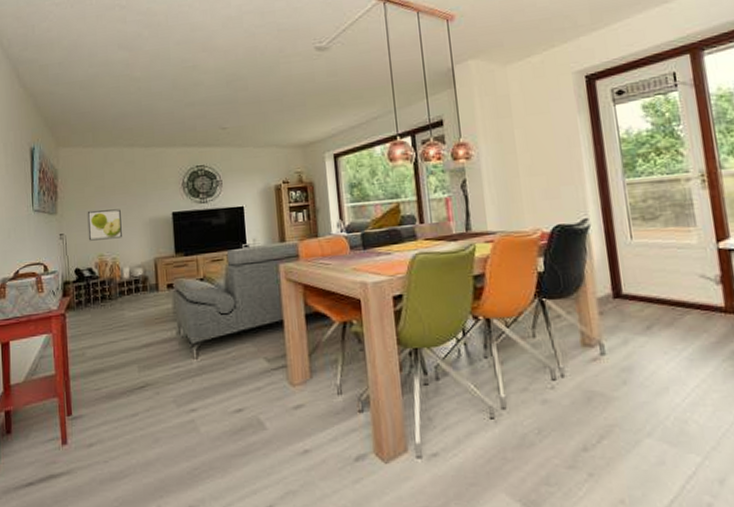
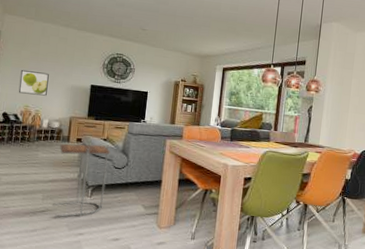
side table: none [148,287,215,393] -> present [53,142,110,218]

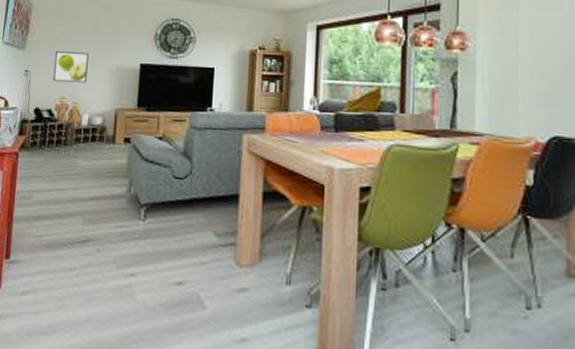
side table: present [53,142,110,218] -> none [96,143,168,251]

